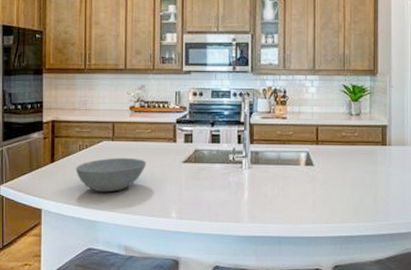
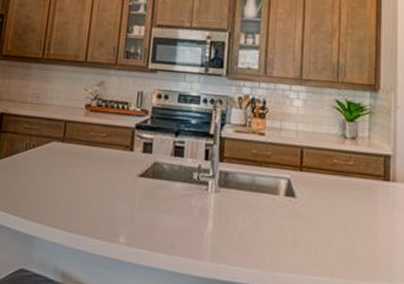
bowl: present [75,157,147,193] -> none [18,162,98,203]

